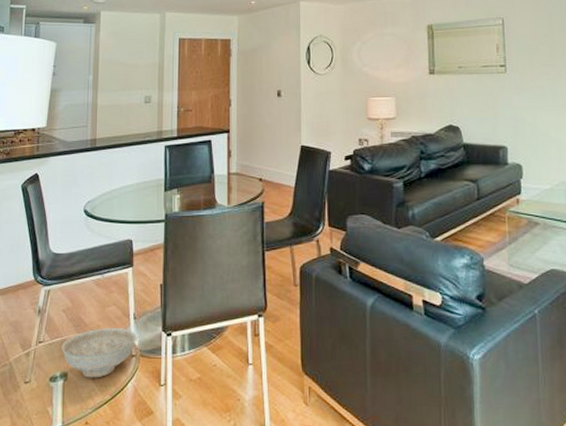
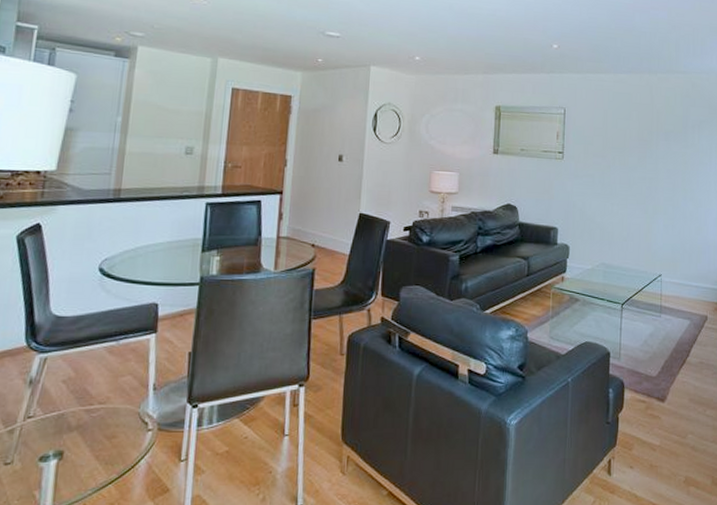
decorative bowl: present [61,328,136,378] -> none [57,400,155,456]

